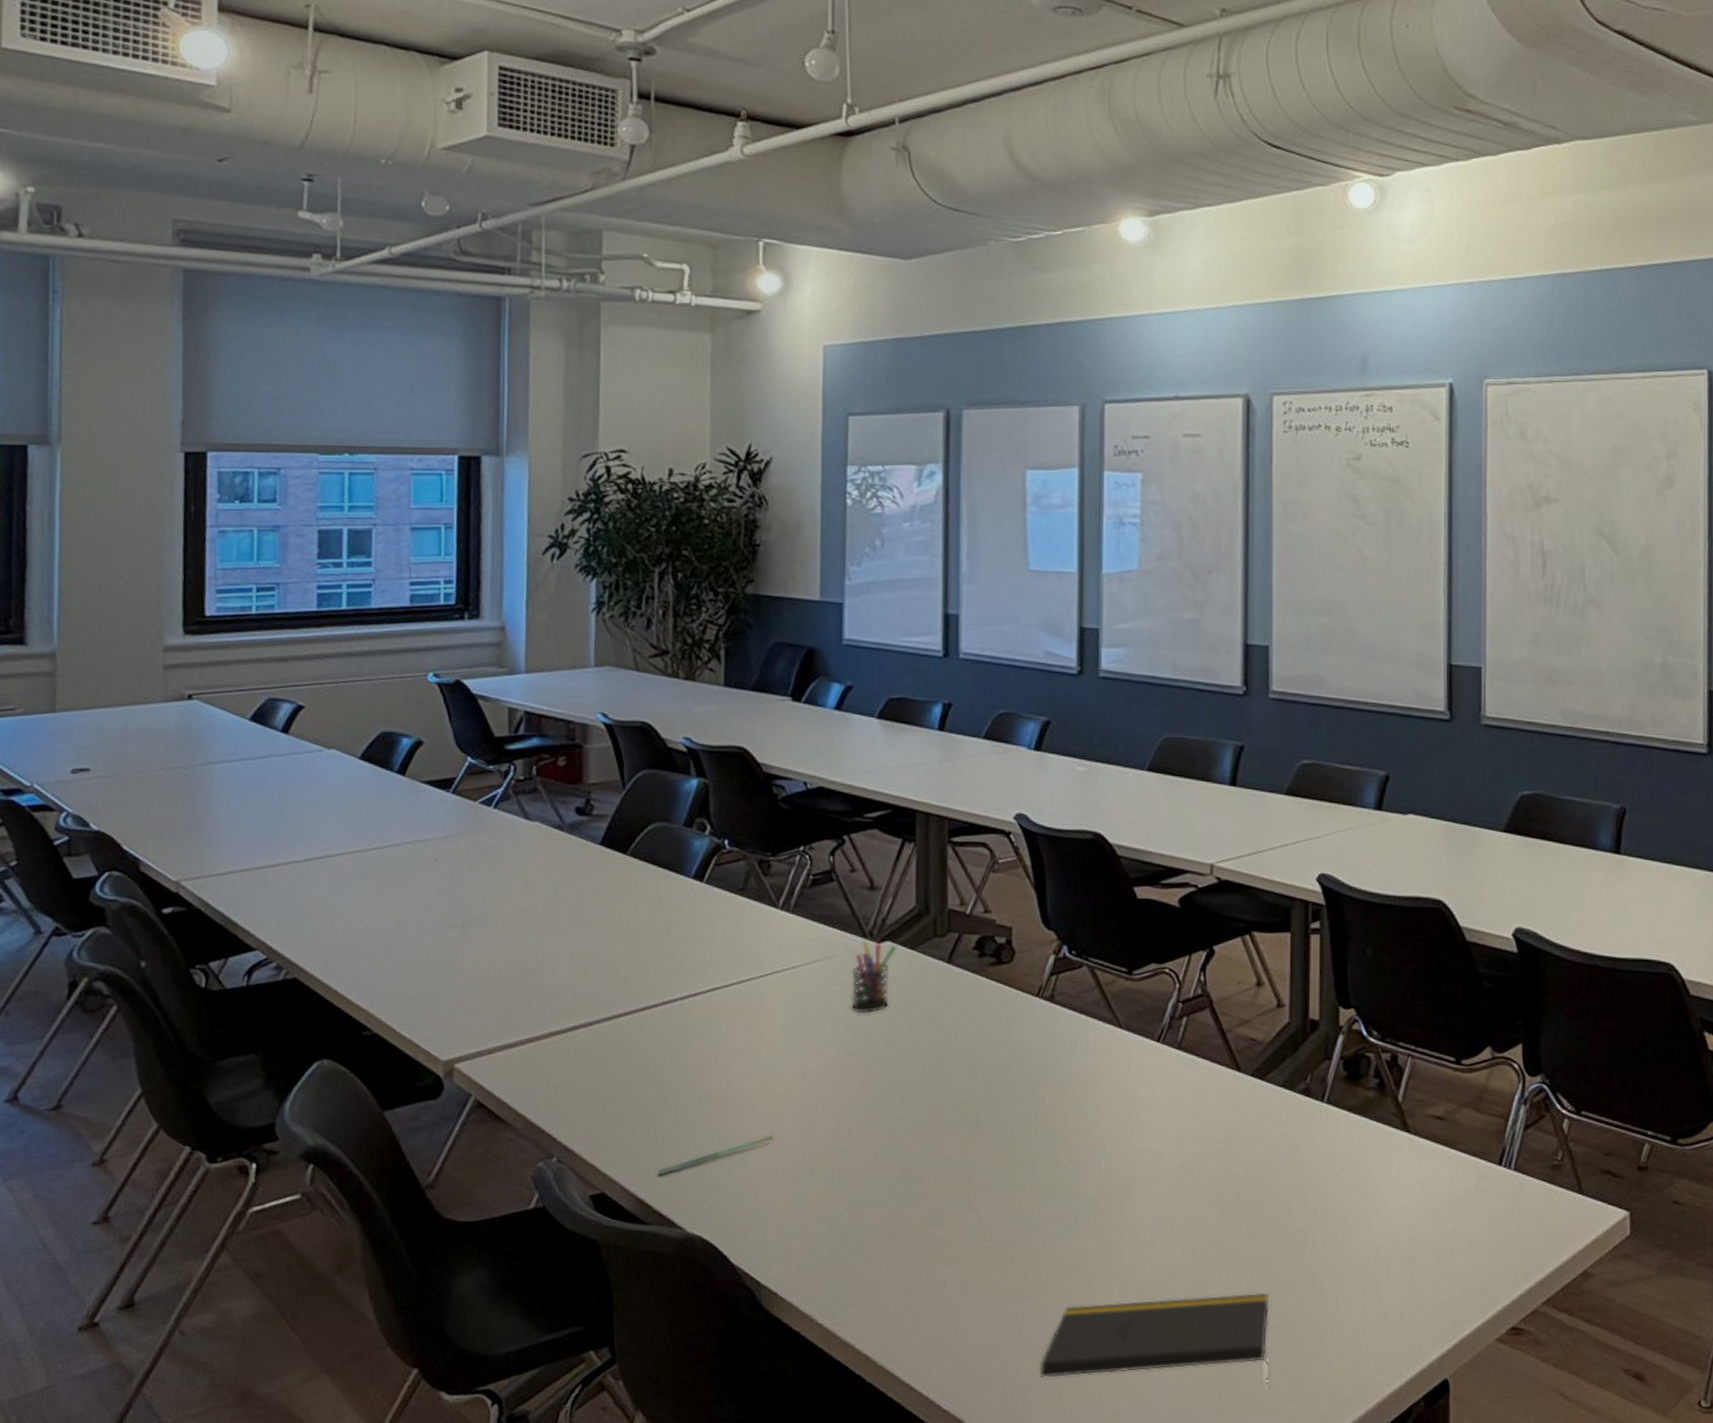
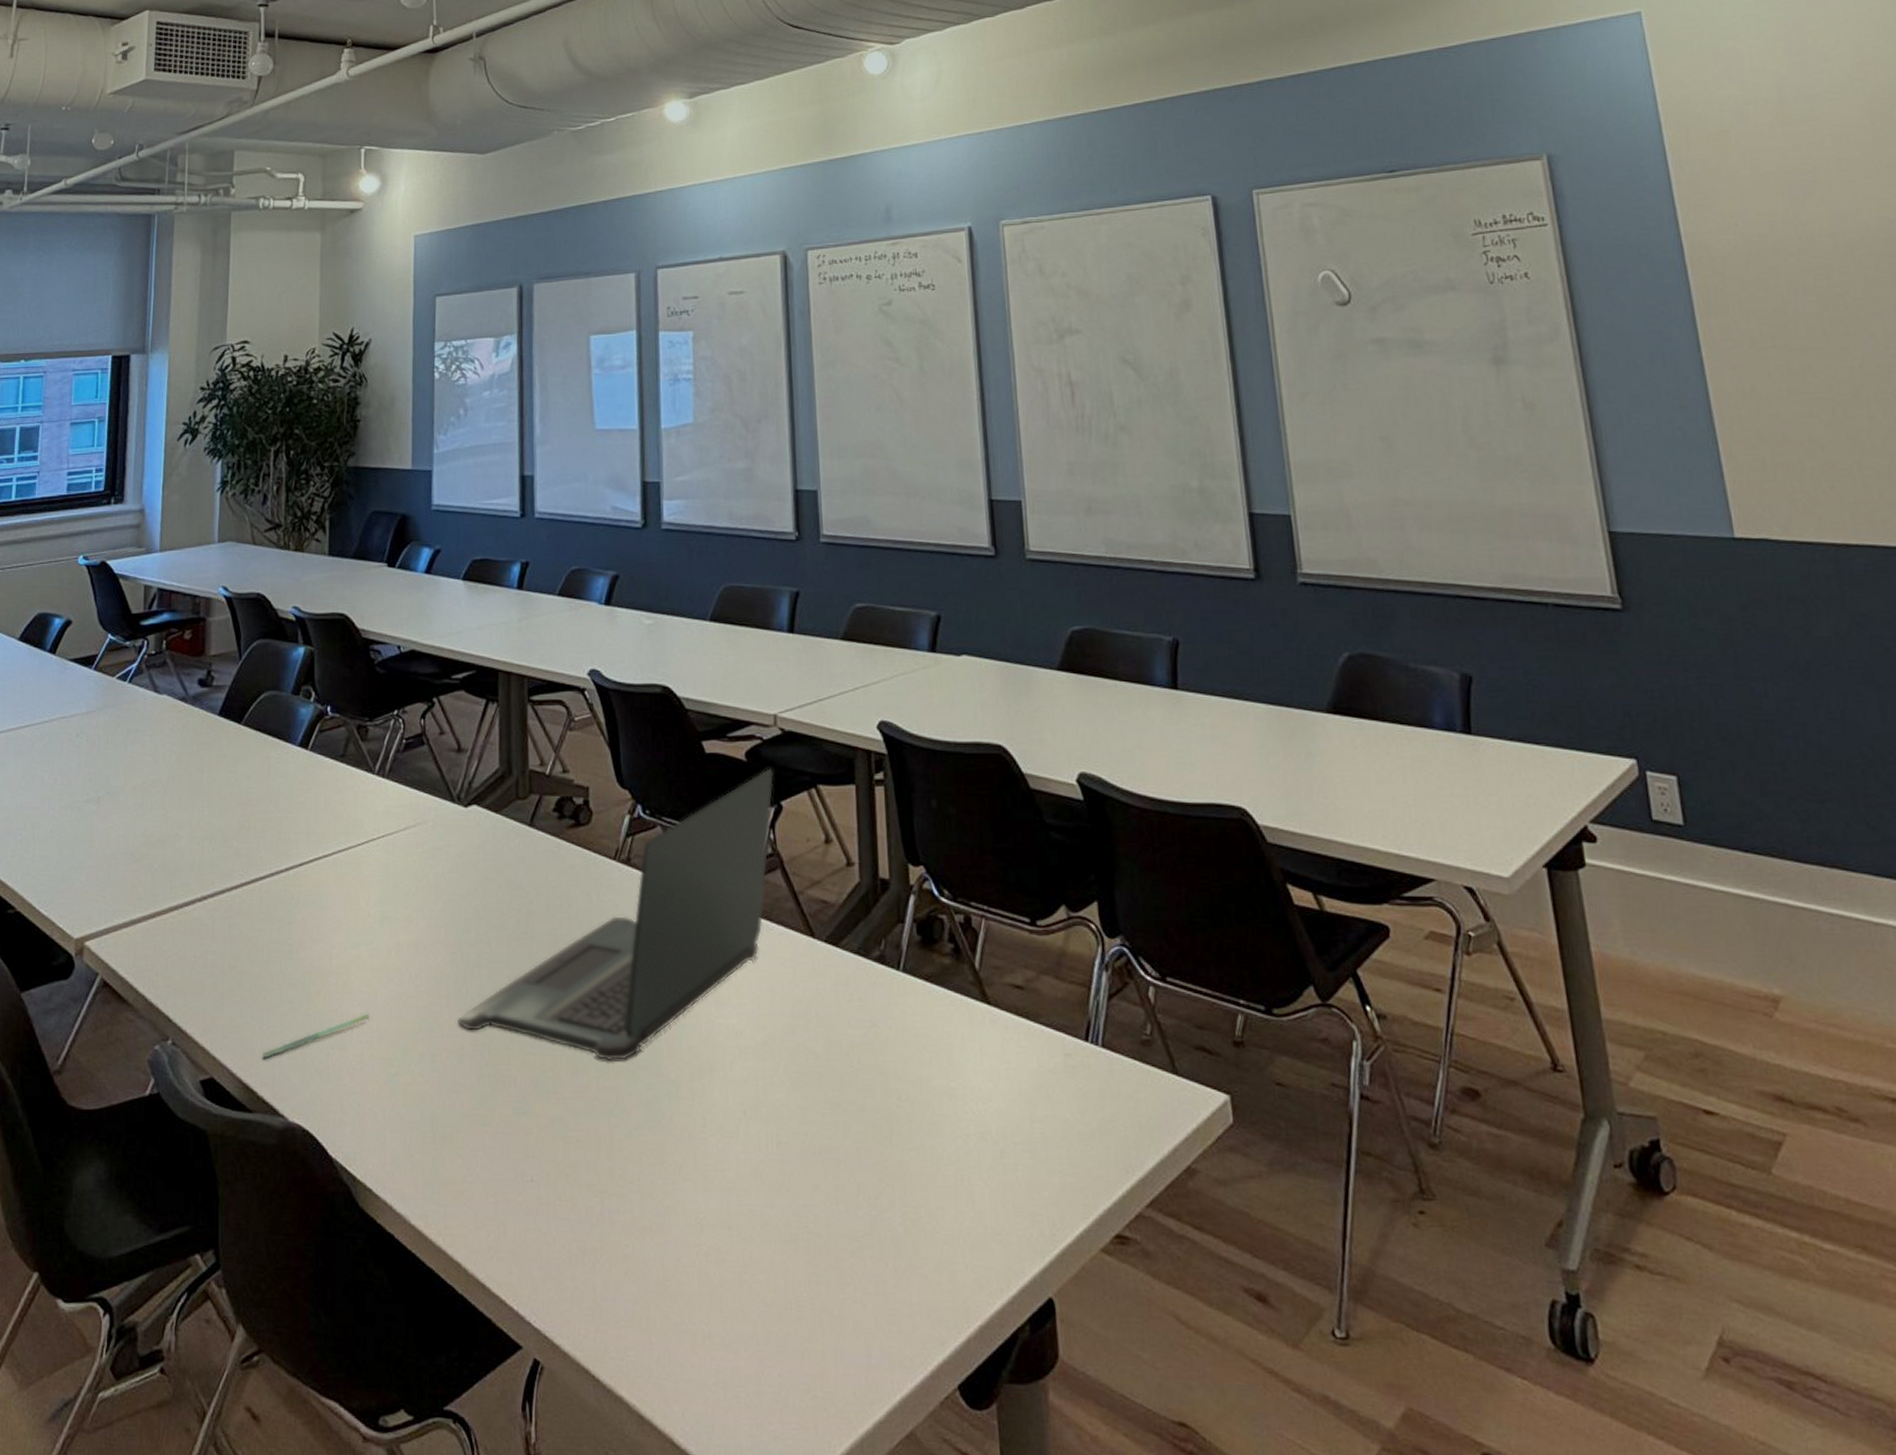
pen holder: present [851,941,897,1014] -> none [441,806,483,882]
laptop: none [868,914,1208,1180] -> present [457,768,775,1061]
notepad: present [1039,1292,1271,1388] -> none [628,1191,866,1306]

